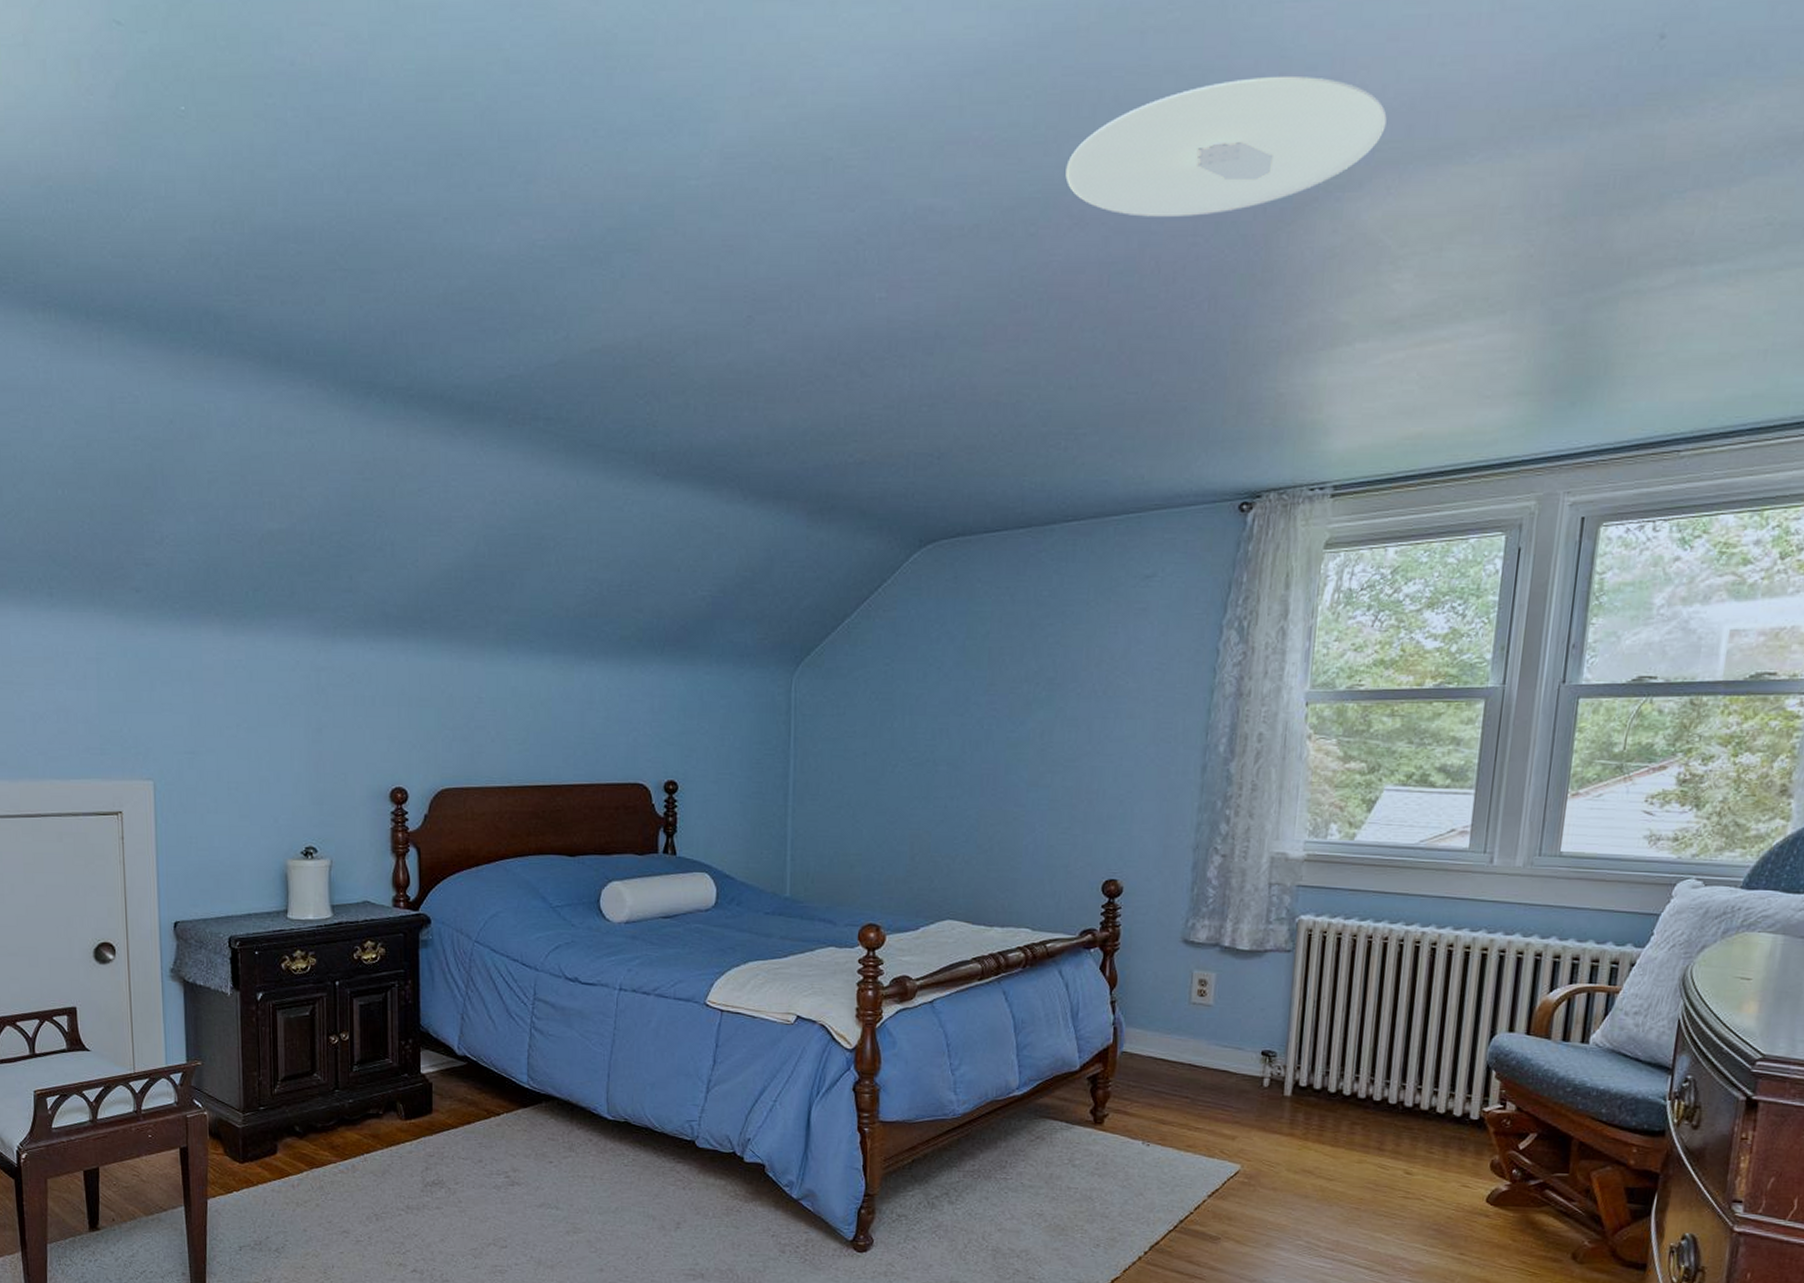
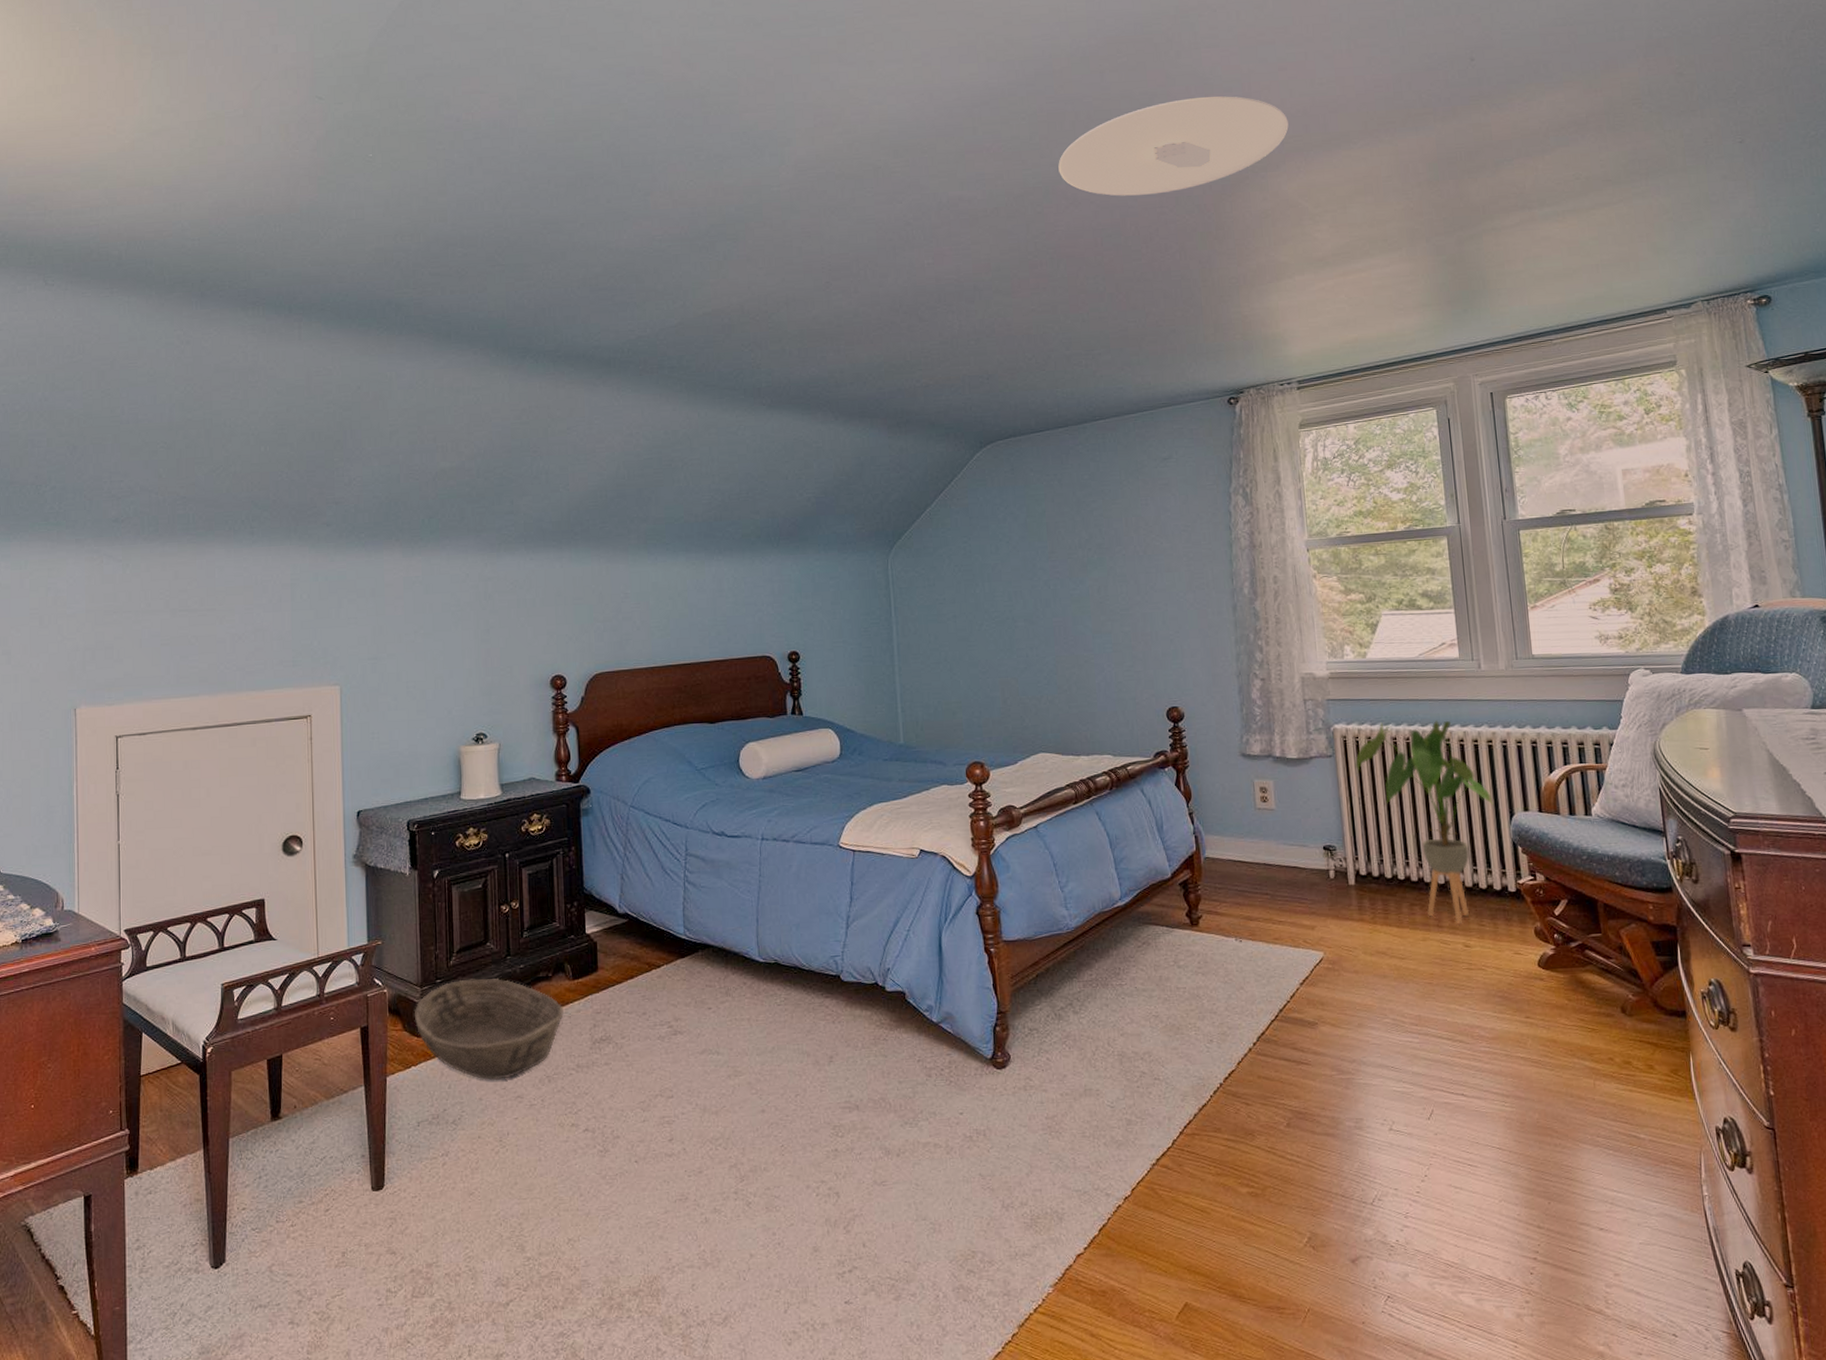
basket: none [235,1109,394,1214] -> present [414,978,564,1081]
house plant: none [1316,917,1474,1149] -> present [1355,720,1494,924]

